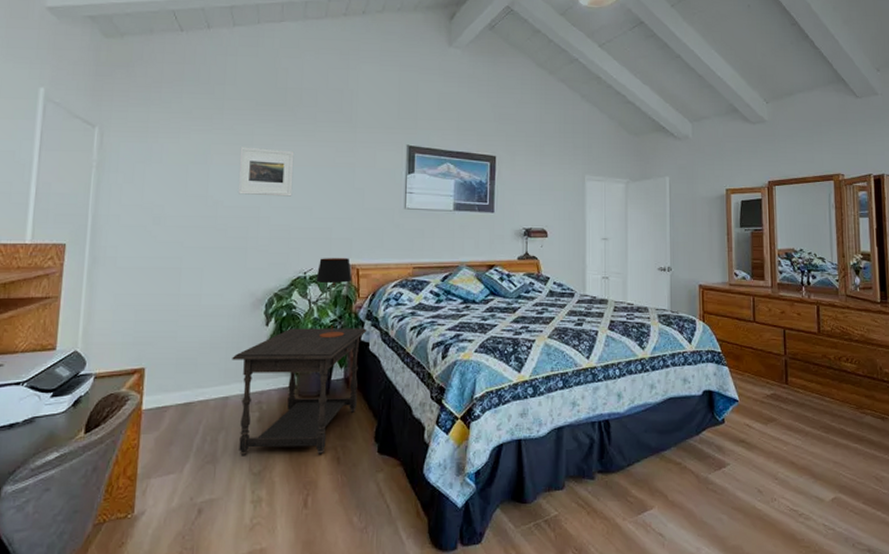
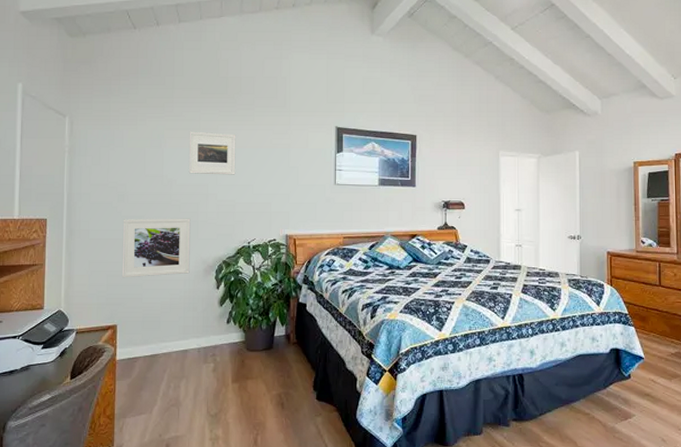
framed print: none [154,244,238,313] -> present [122,218,191,278]
side table: present [232,328,367,456] -> none [189,291,304,401]
table lamp: present [316,258,352,338] -> none [258,229,290,300]

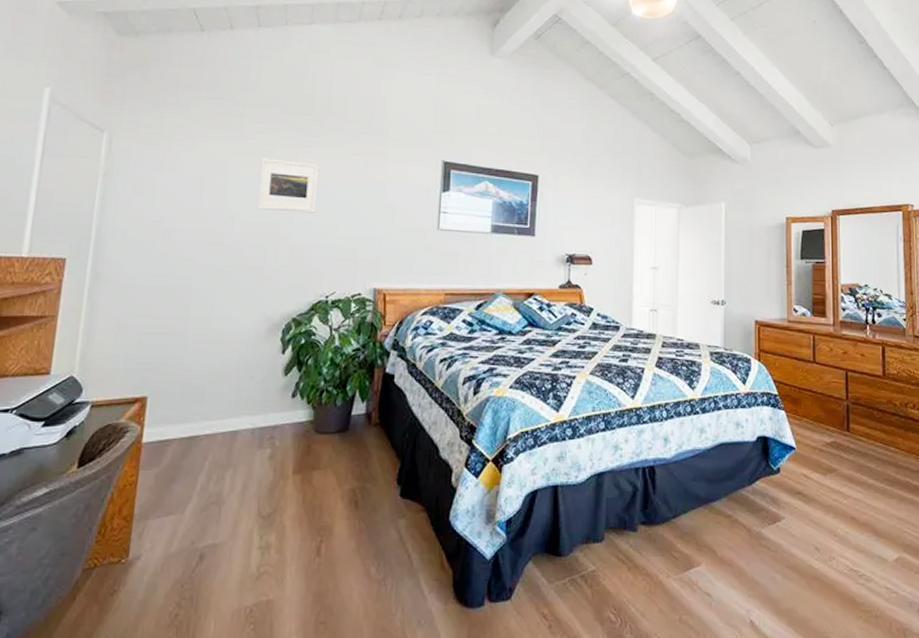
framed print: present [122,218,191,278] -> none [160,262,255,337]

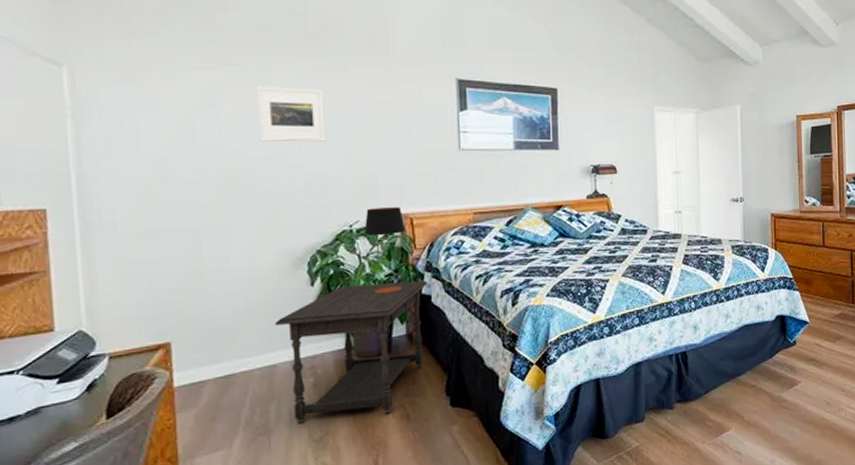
side table: none [243,357,393,498] -> present [275,280,428,424]
table lamp: none [338,281,378,369] -> present [364,207,406,295]

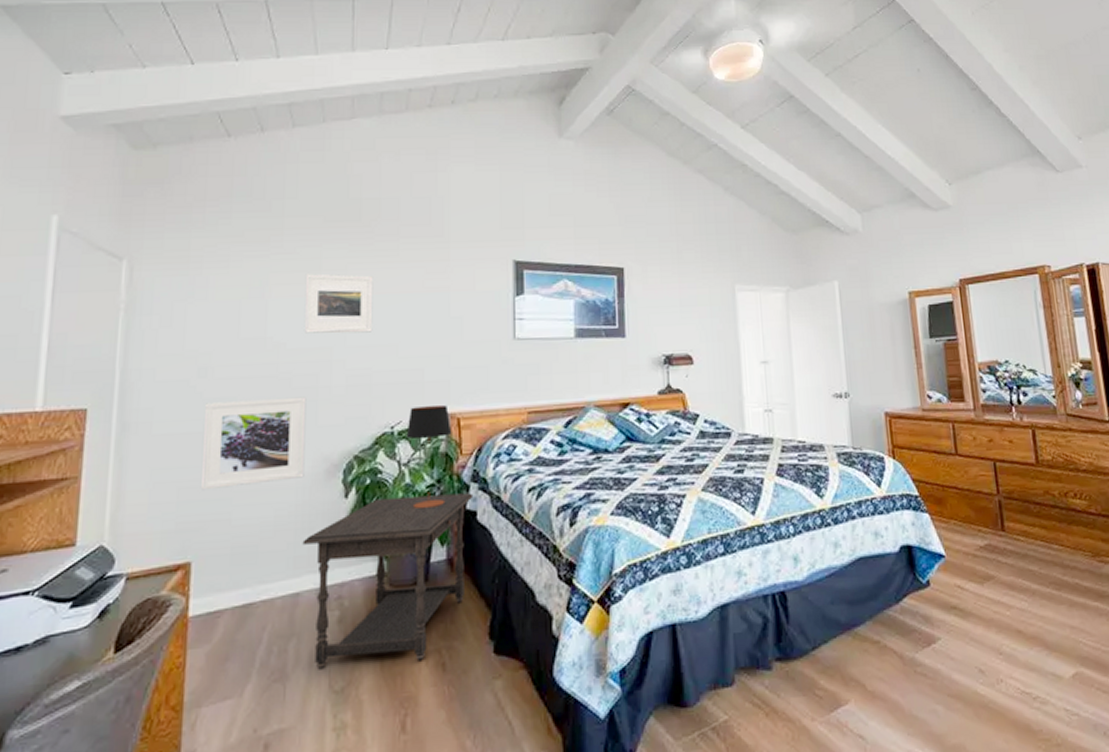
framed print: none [167,199,271,282] -> present [202,396,307,491]

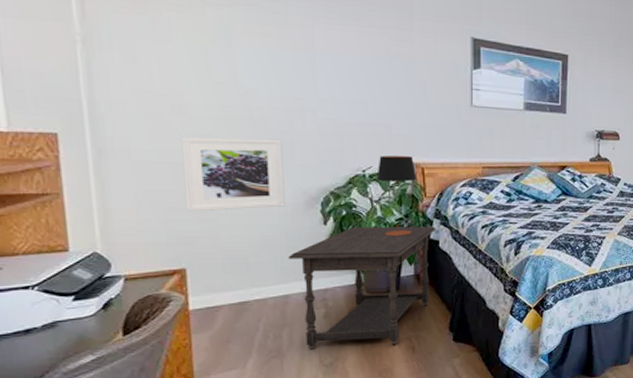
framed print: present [305,273,374,334] -> none [271,28,342,88]

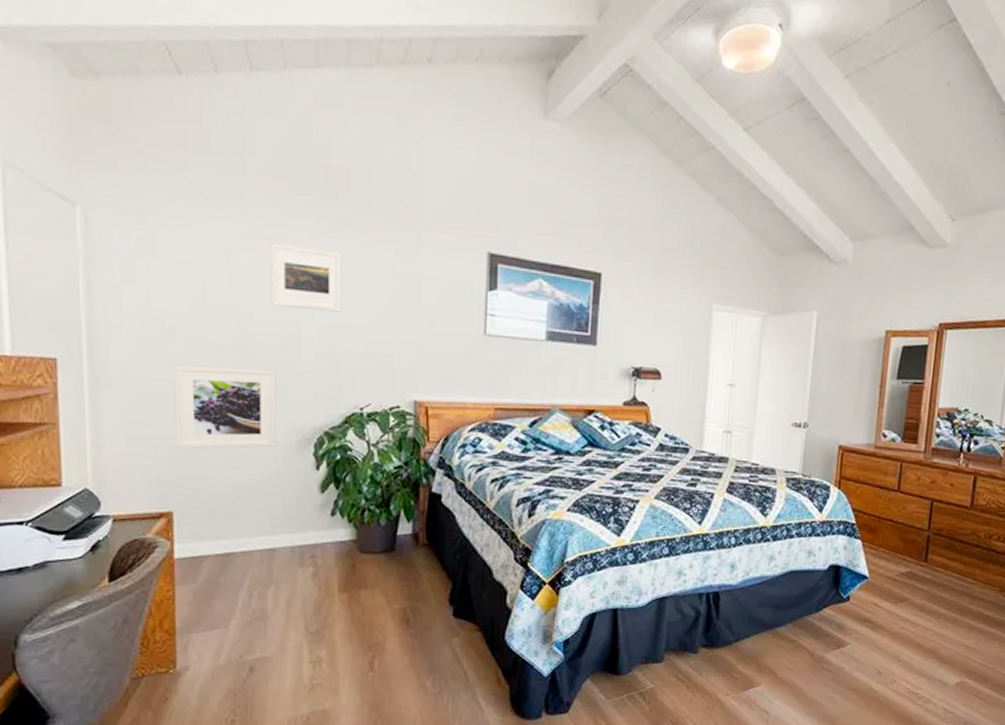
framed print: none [271,28,342,88] -> present [270,243,342,312]
side table: present [288,226,436,350] -> none [277,473,439,616]
table lamp: present [376,156,417,237] -> none [375,391,420,488]

